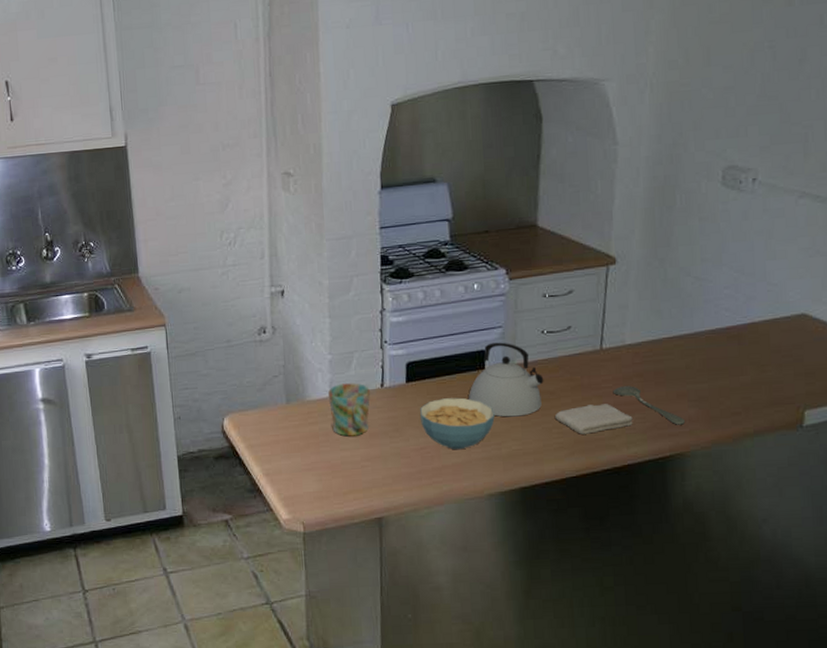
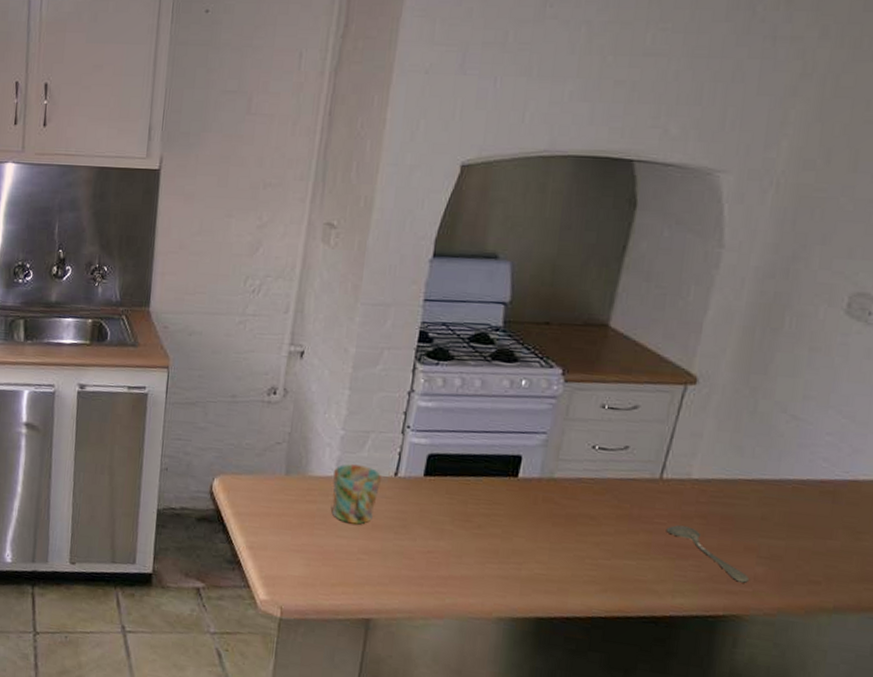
cereal bowl: present [420,397,495,450] -> none [433,500,521,562]
kettle: present [469,342,544,417] -> none [493,449,586,538]
washcloth: present [555,404,633,434] -> none [591,539,685,573]

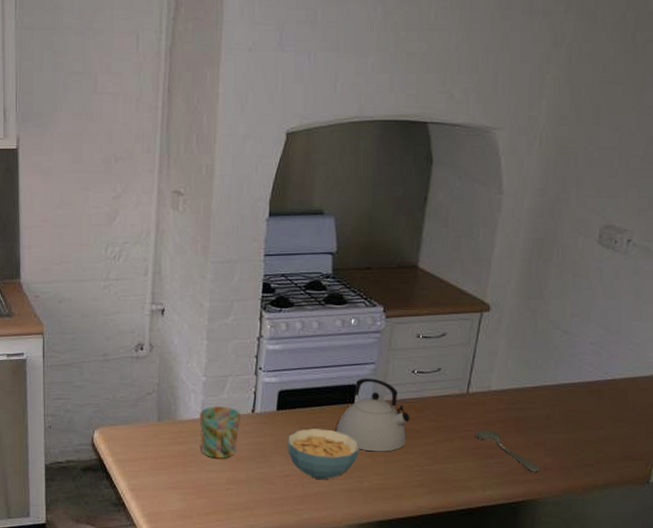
cereal bowl: none [433,500,521,562] -> present [288,429,360,480]
kettle: none [493,449,586,538] -> present [336,378,410,452]

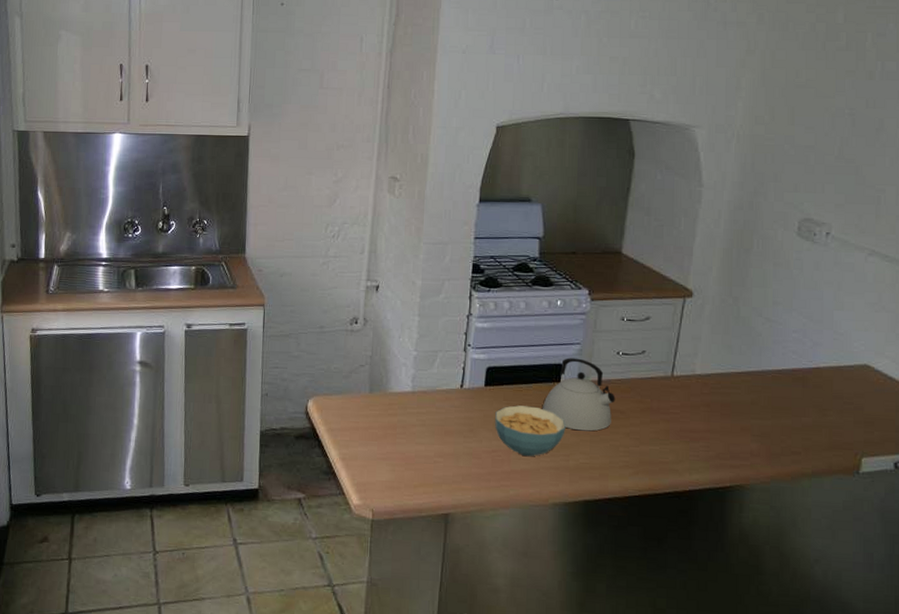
mug: present [200,405,242,459] -> none [410,379,451,432]
spoon: present [474,431,541,472] -> none [680,414,748,458]

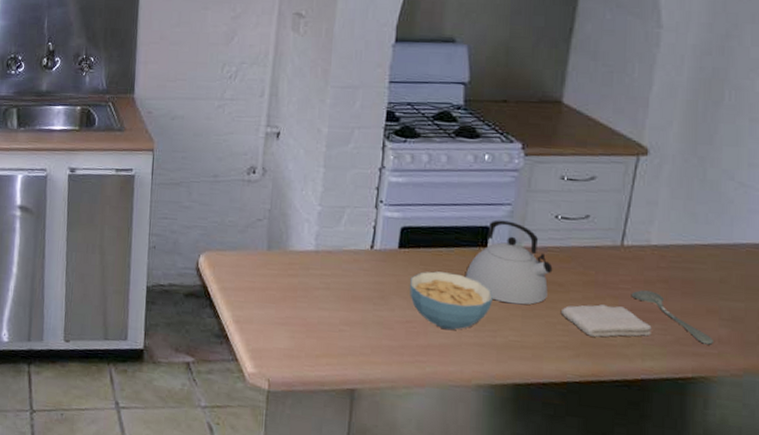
washcloth: none [623,428,697,456] -> present [562,304,652,337]
spoon: none [680,414,748,458] -> present [631,290,715,345]

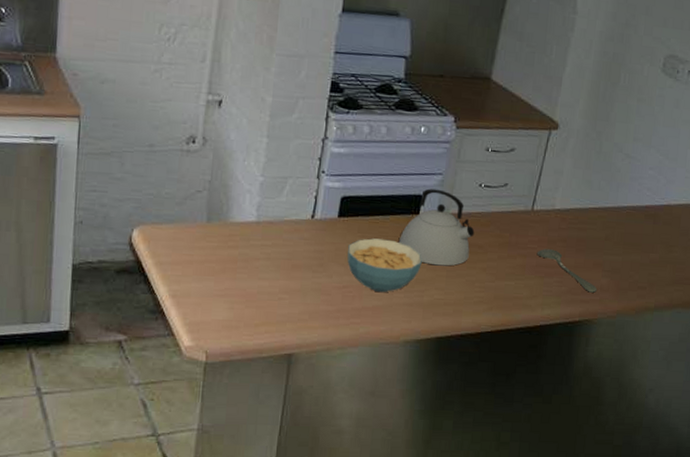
washcloth: present [562,304,652,337] -> none [480,263,551,291]

